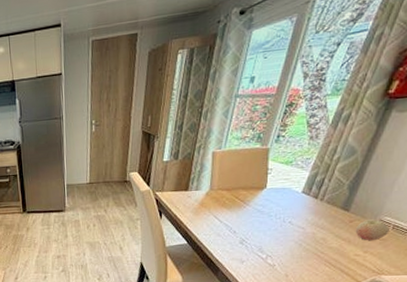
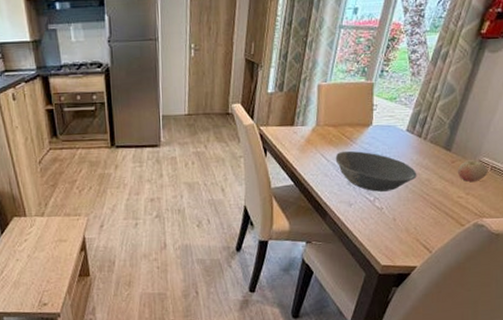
bowl: none [228,212,312,250] -> present [335,150,417,192]

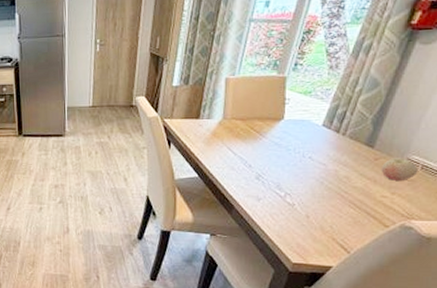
bowl: present [335,150,417,192] -> none [243,144,334,187]

